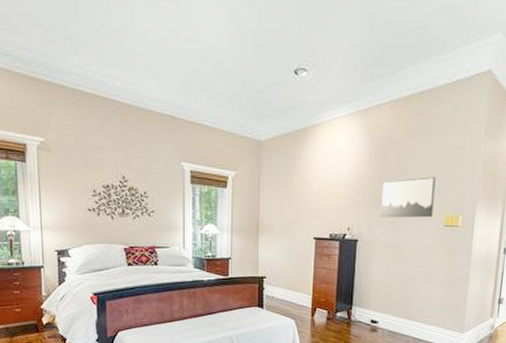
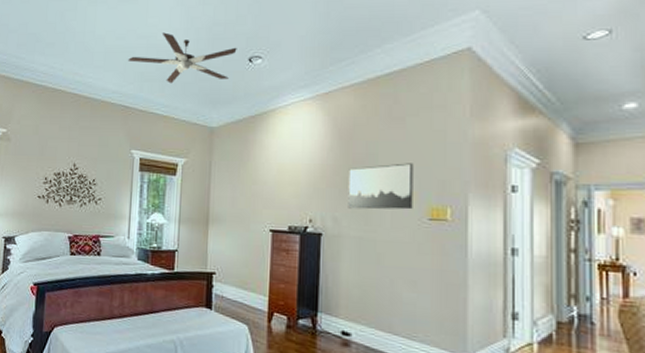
ceiling fan: none [172,37,283,94] -> present [128,32,237,84]

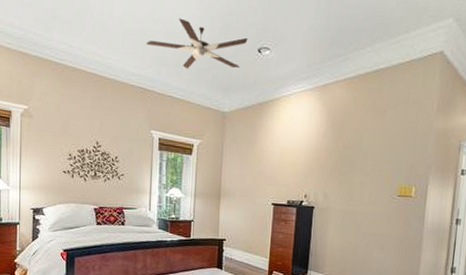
wall art: present [348,163,414,210] -> none [336,149,390,188]

